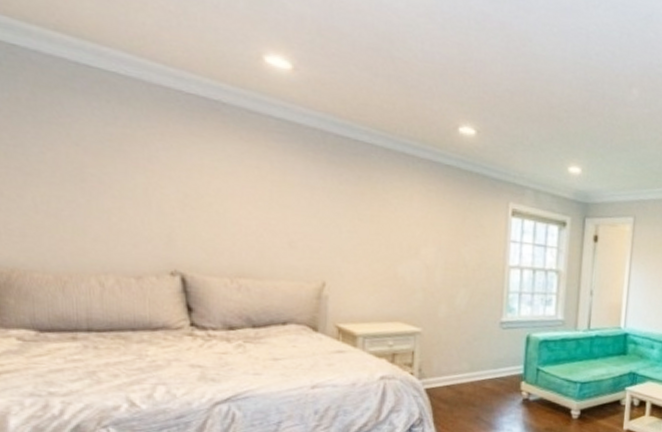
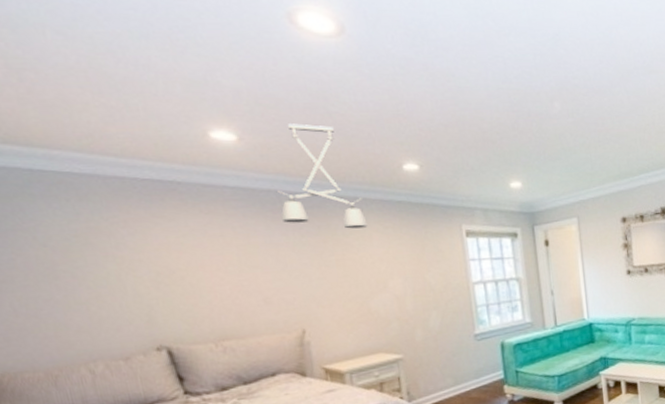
ceiling light fixture: none [323,61,411,187] -> present [278,123,368,229]

